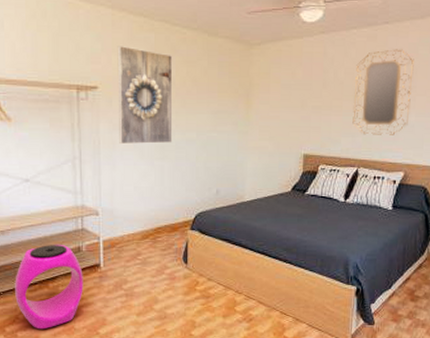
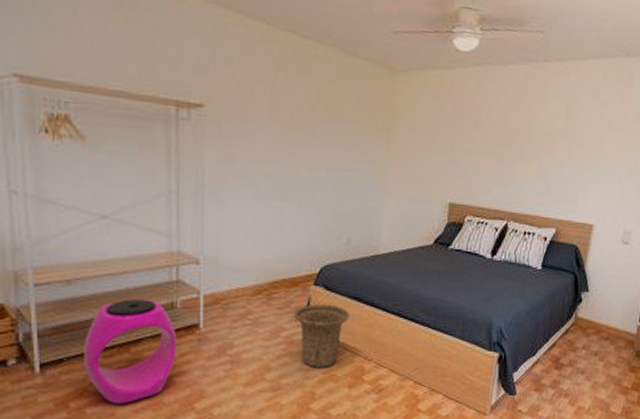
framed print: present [117,46,173,144] -> none [229,56,301,181]
basket: none [175,245,222,301] -> present [293,304,350,369]
home mirror: present [352,49,414,135] -> none [504,91,573,187]

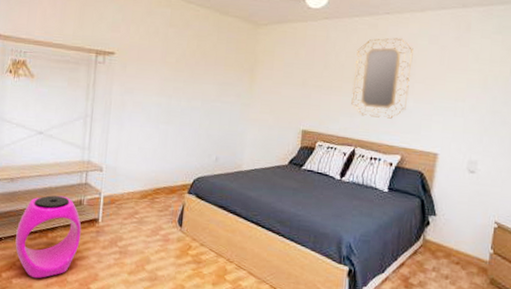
basket: present [293,304,350,369] -> none [170,209,216,266]
home mirror: none [504,91,573,187] -> present [351,38,414,119]

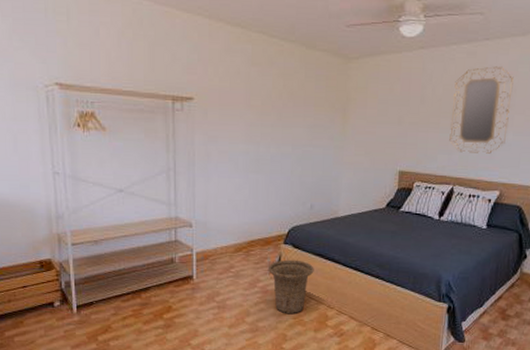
stool: present [15,195,82,279] -> none [108,255,176,339]
basket: none [170,209,216,266] -> present [267,259,314,315]

